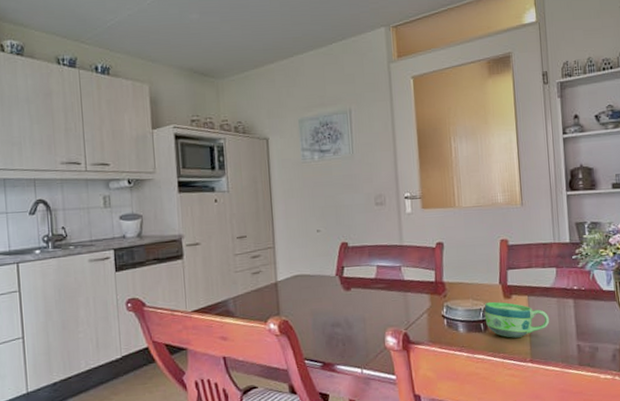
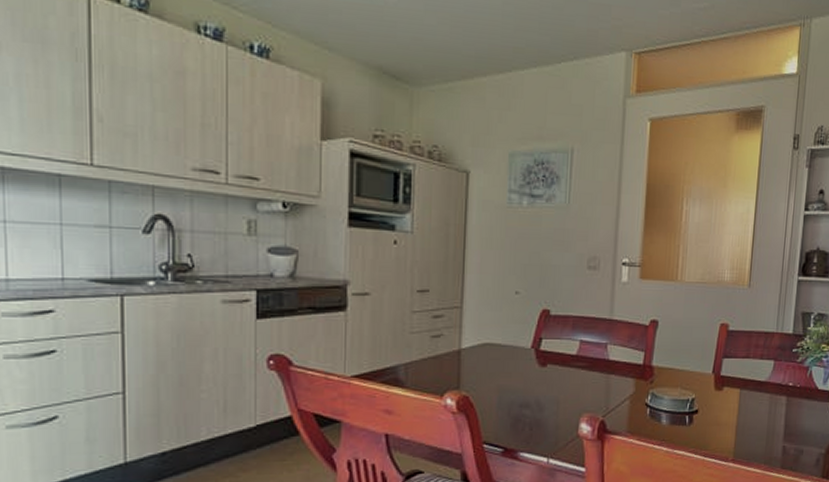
cup: present [484,301,550,338] -> none [691,392,759,434]

